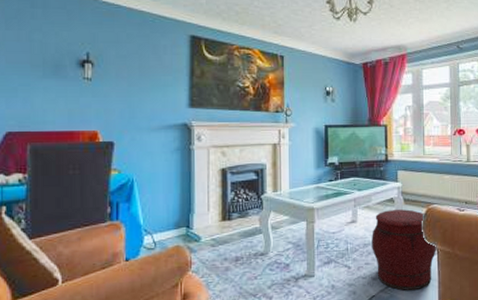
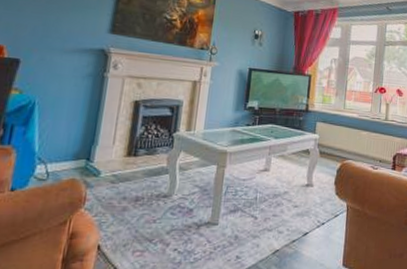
ottoman: present [372,209,437,291] -> none [281,161,348,248]

